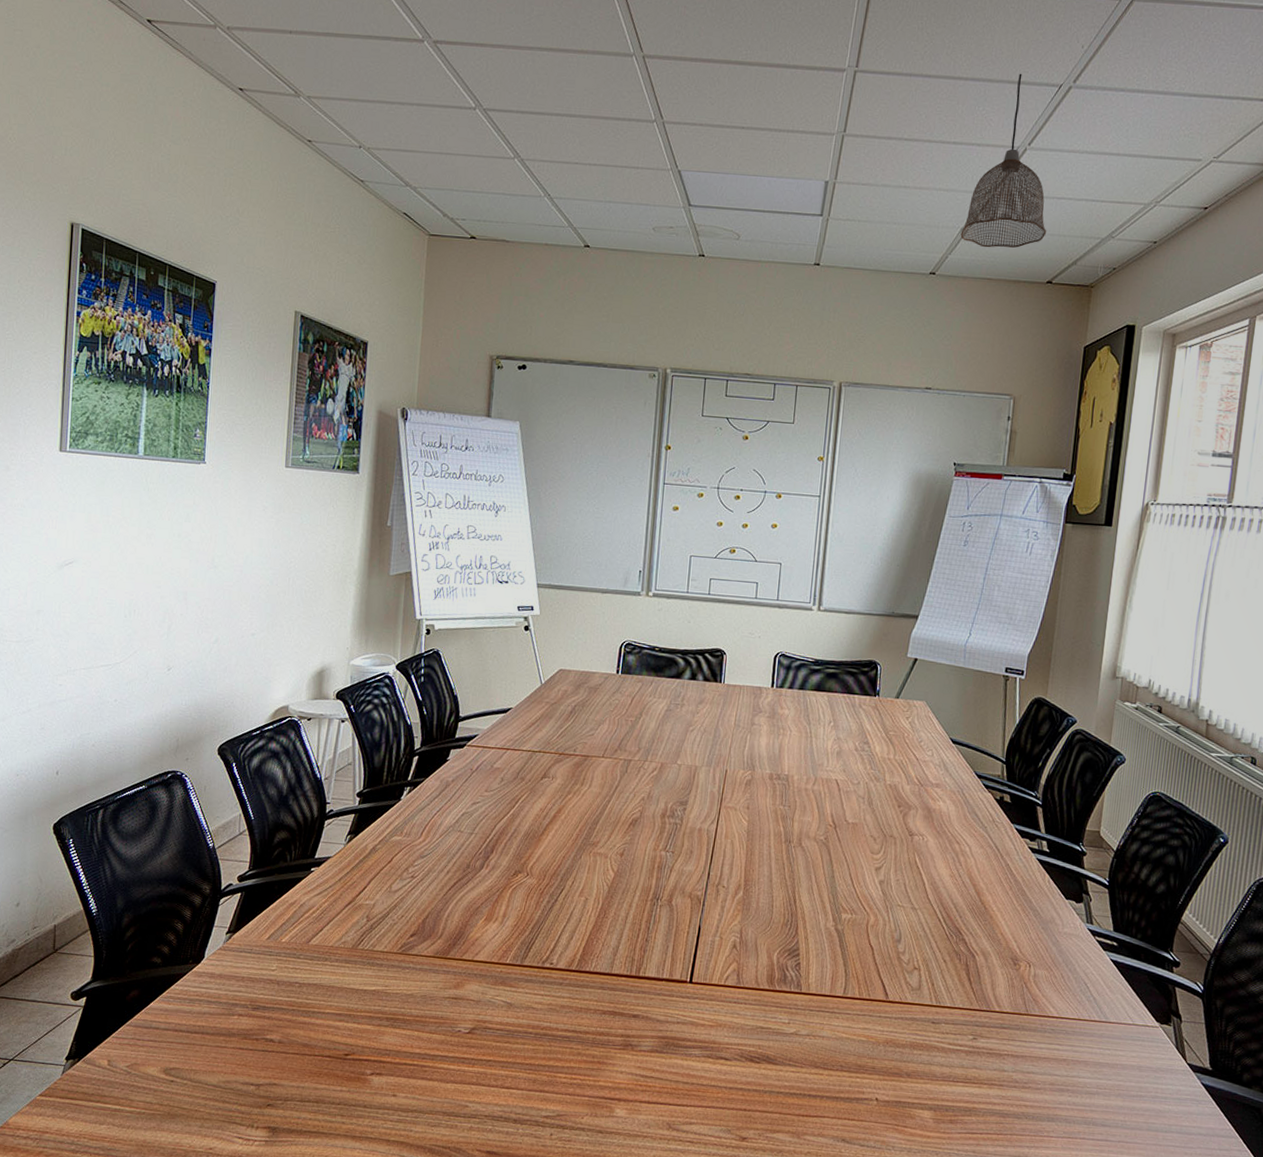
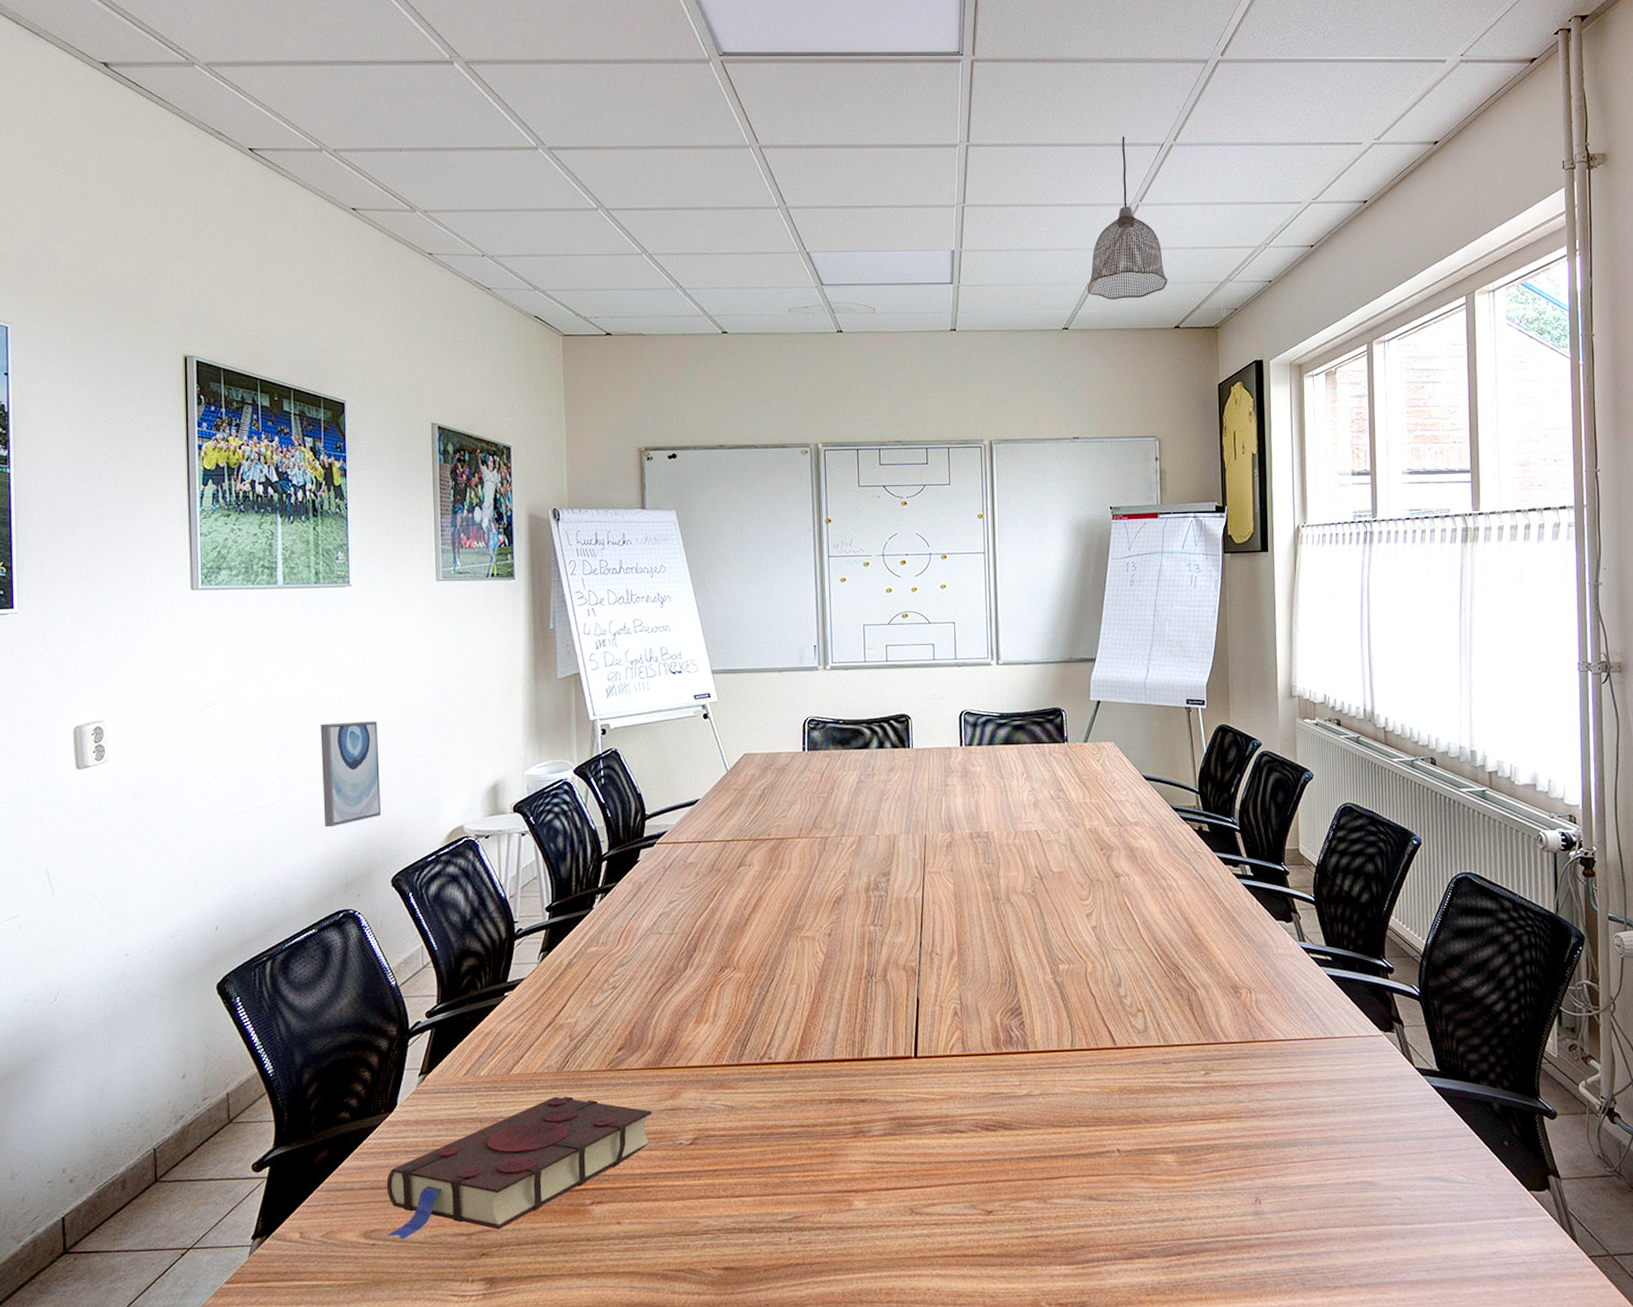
wall art: none [161,593,218,692] -> present [320,721,381,827]
book: none [184,970,435,1085] -> present [386,1096,652,1240]

